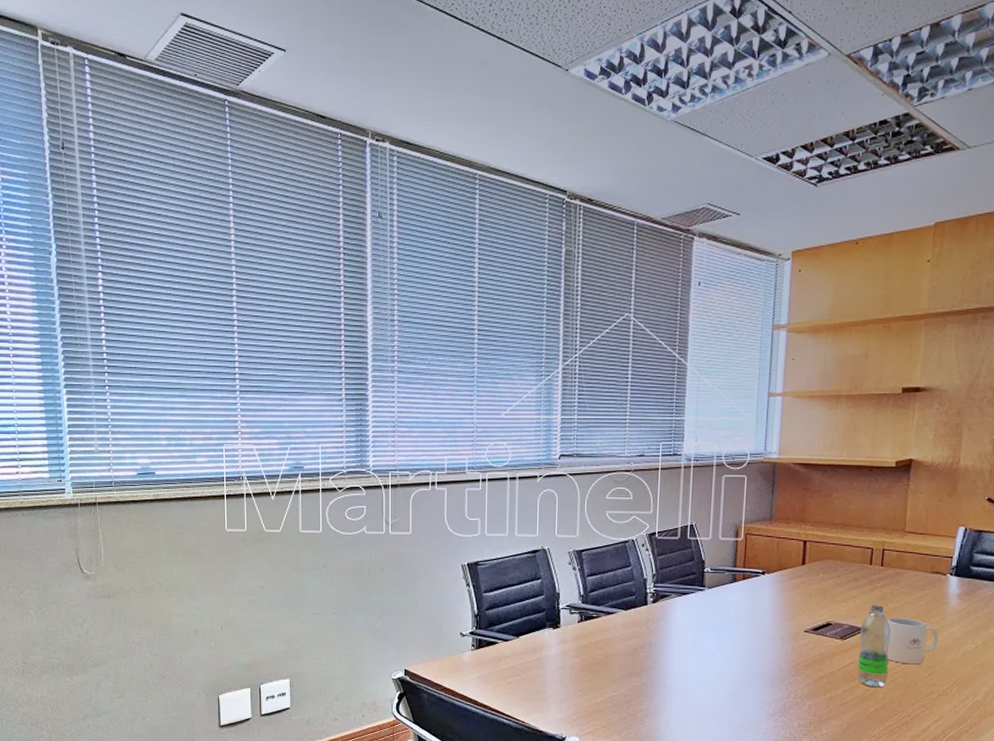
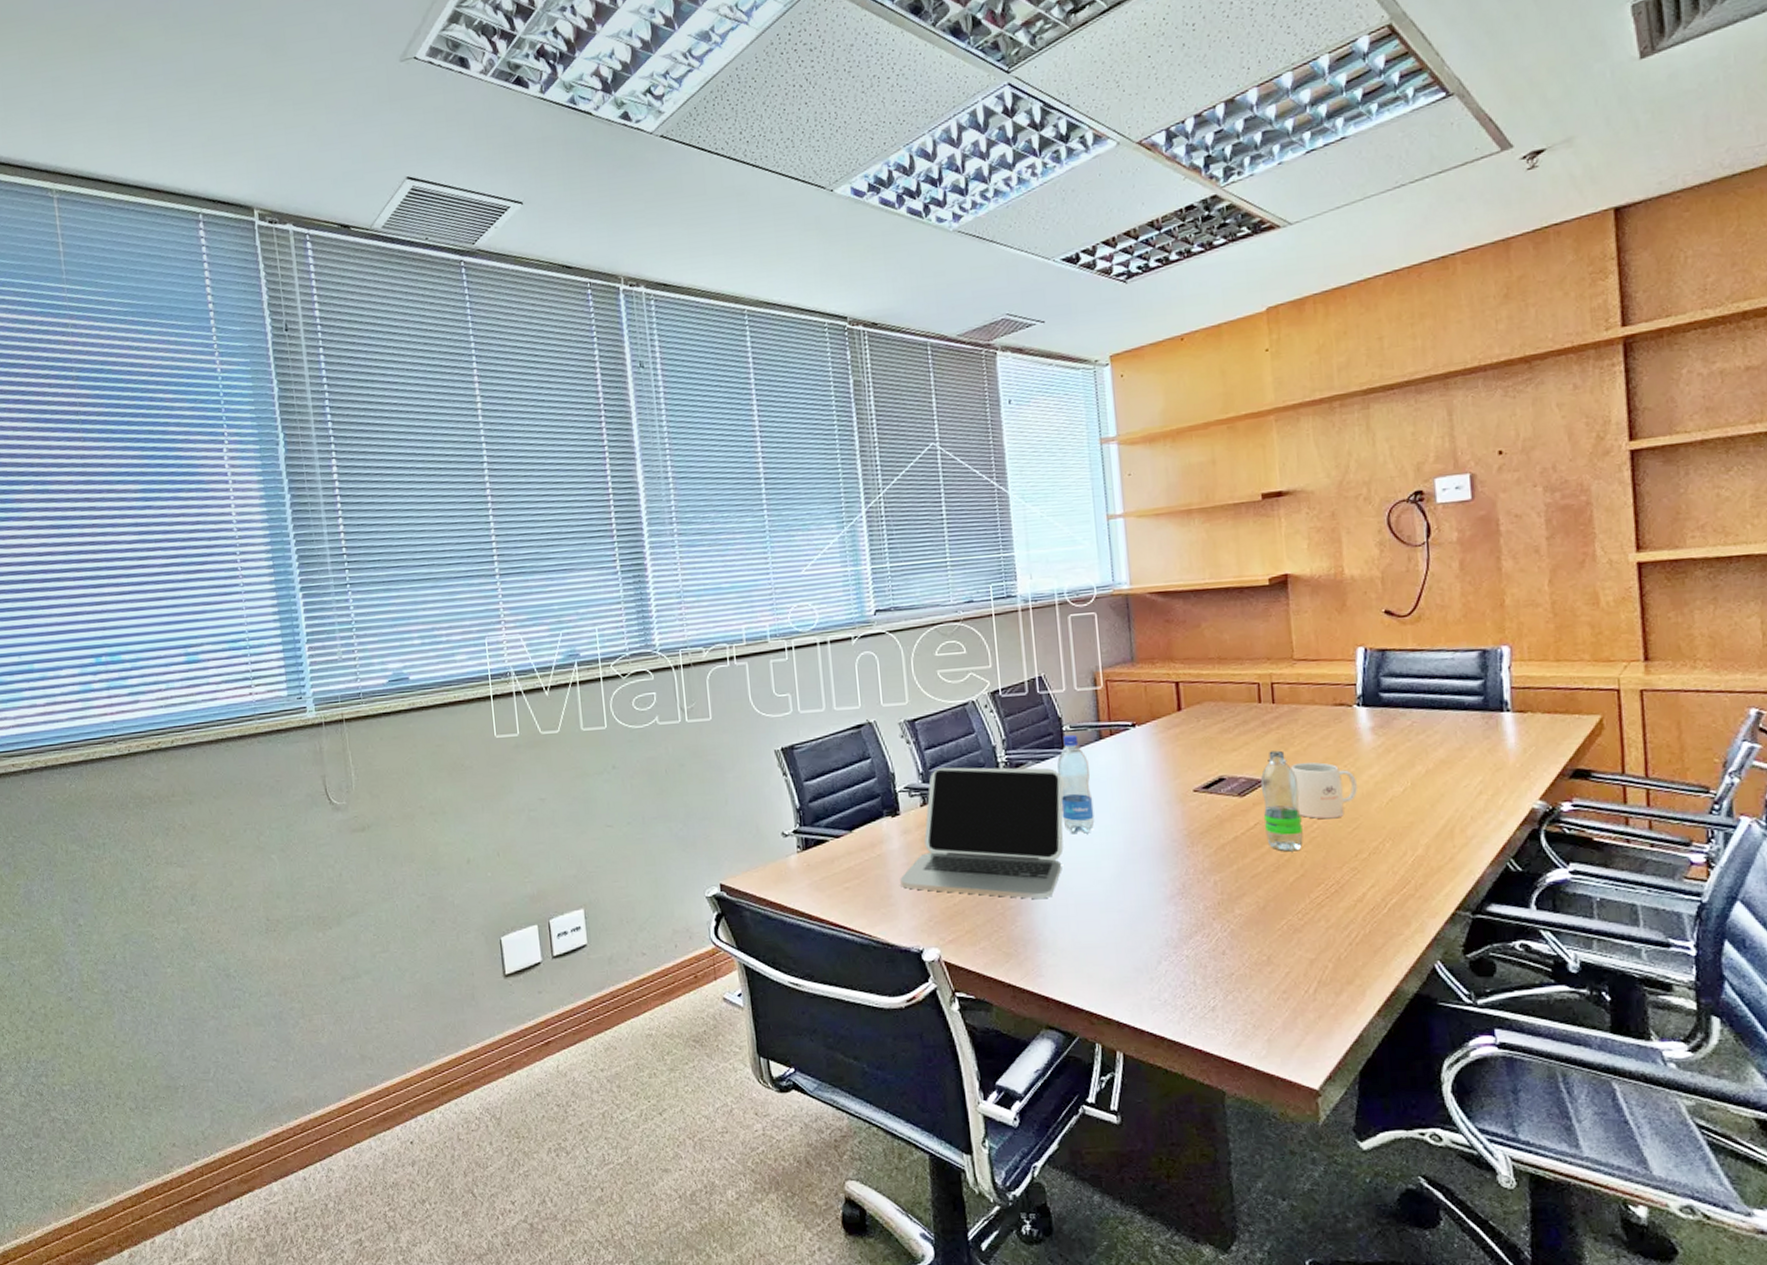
laptop: none [553,592,698,706] -> present [900,767,1064,900]
bottle: none [693,575,722,657] -> present [1057,734,1095,834]

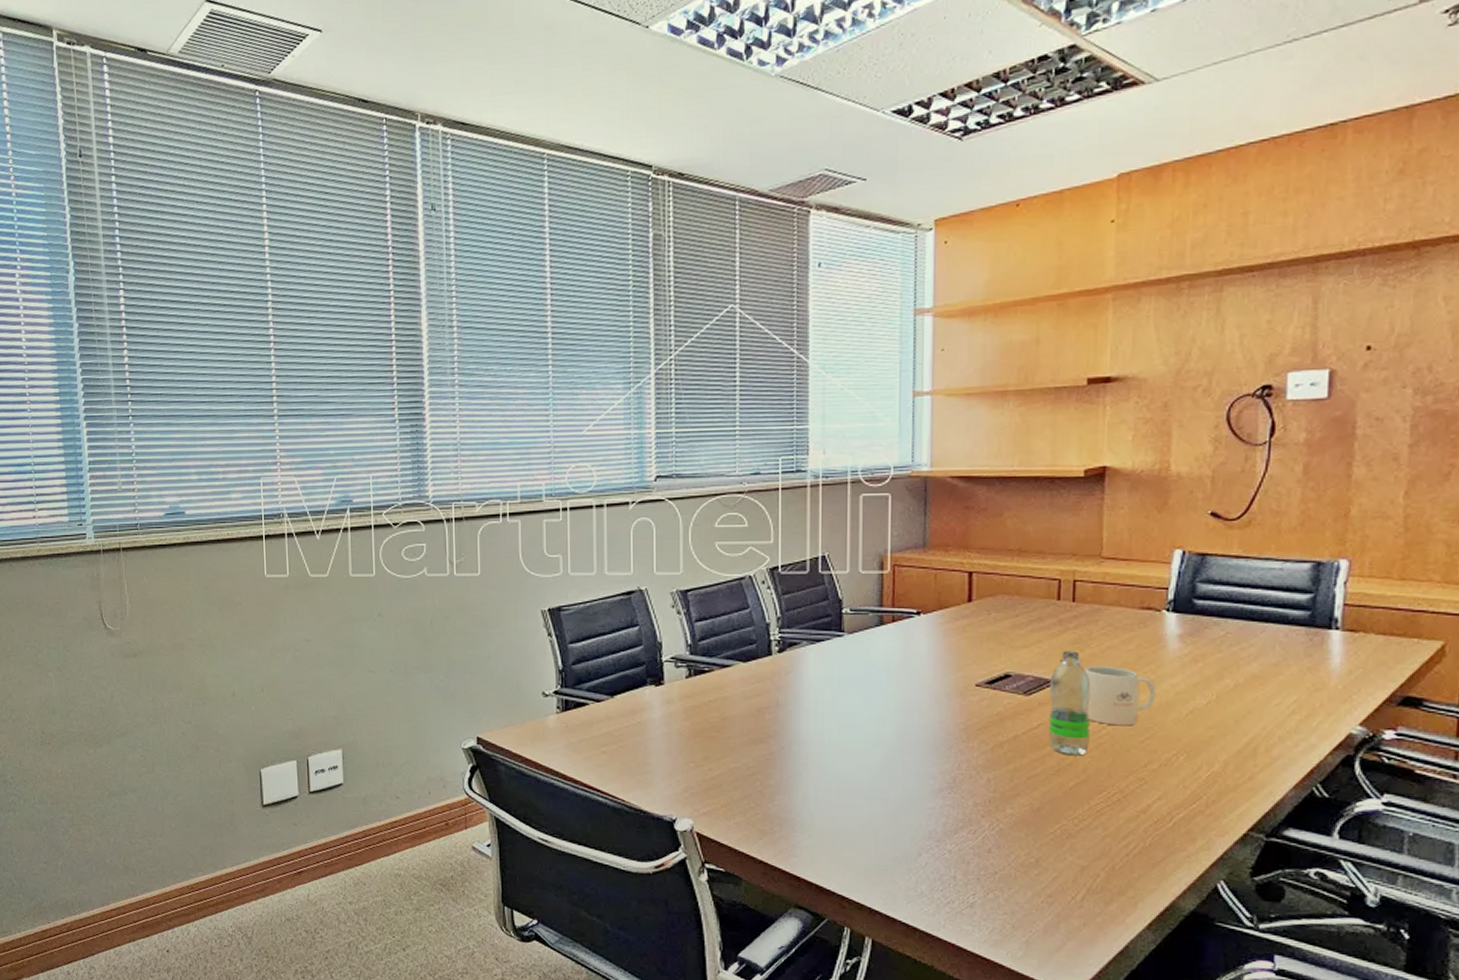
laptop: present [900,767,1064,900] -> none [658,641,836,781]
bottle: present [1057,734,1095,834] -> none [833,617,867,719]

